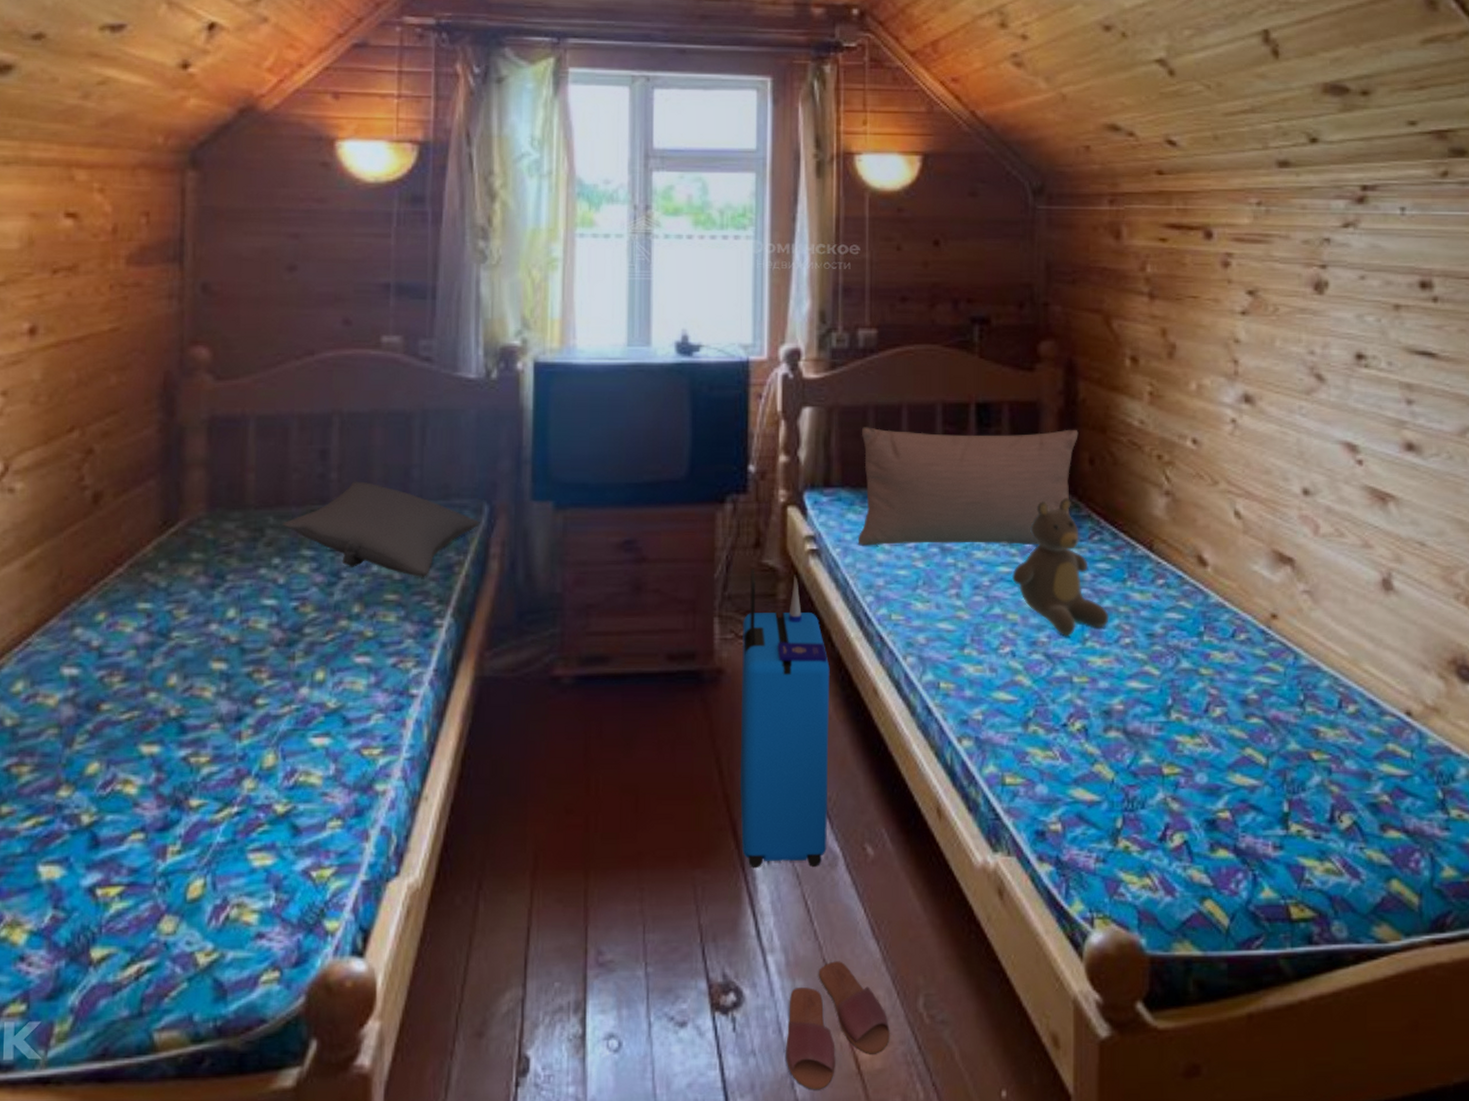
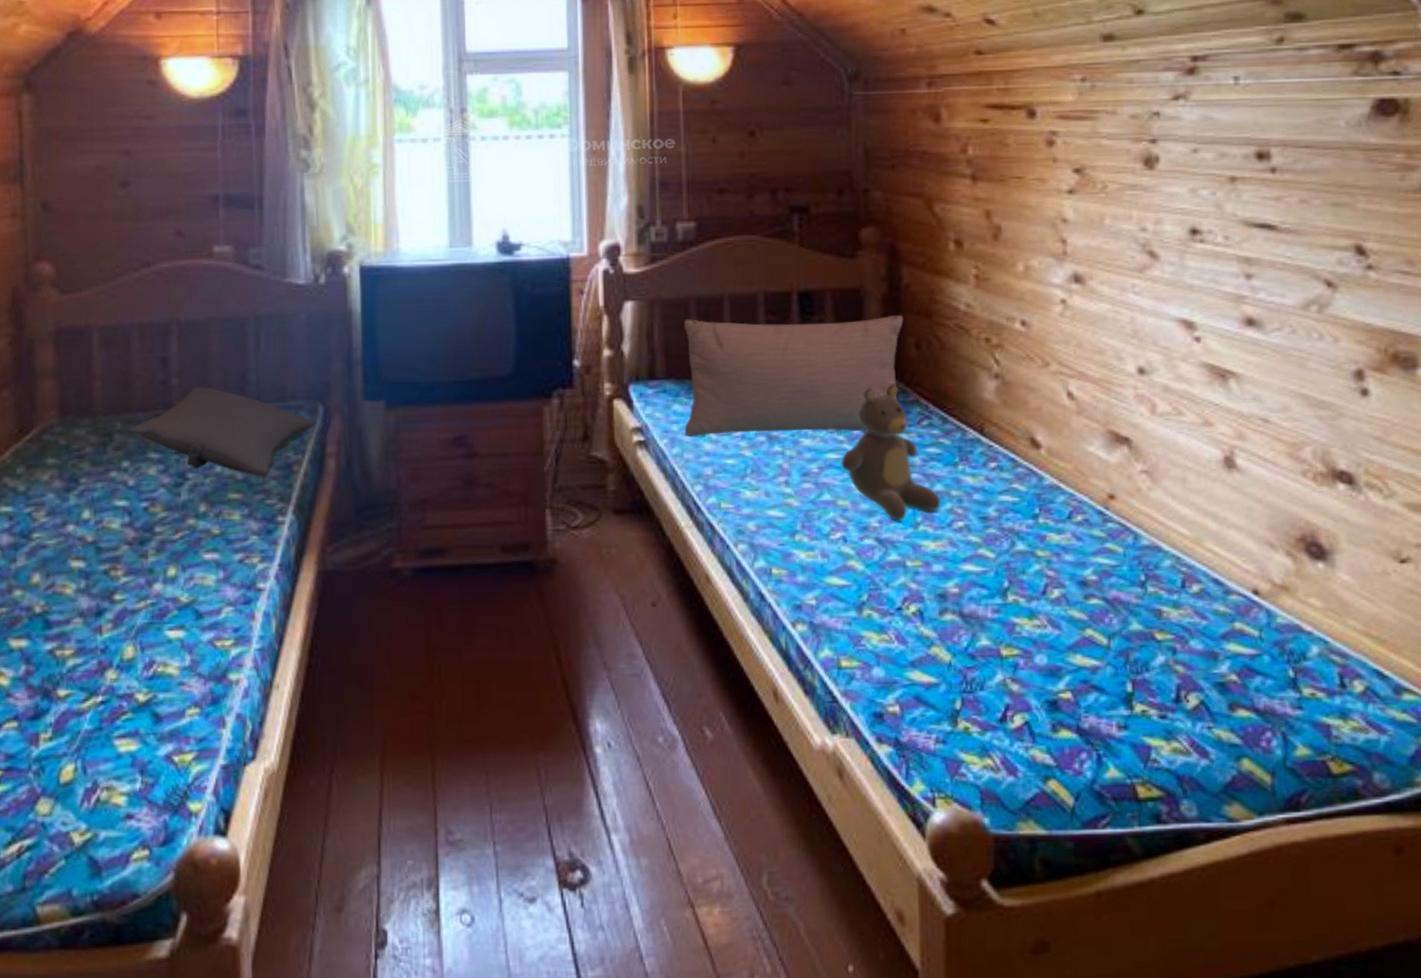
suitcase: present [740,568,830,867] -> none [574,460,666,750]
slippers: present [786,961,890,1090] -> none [633,840,735,964]

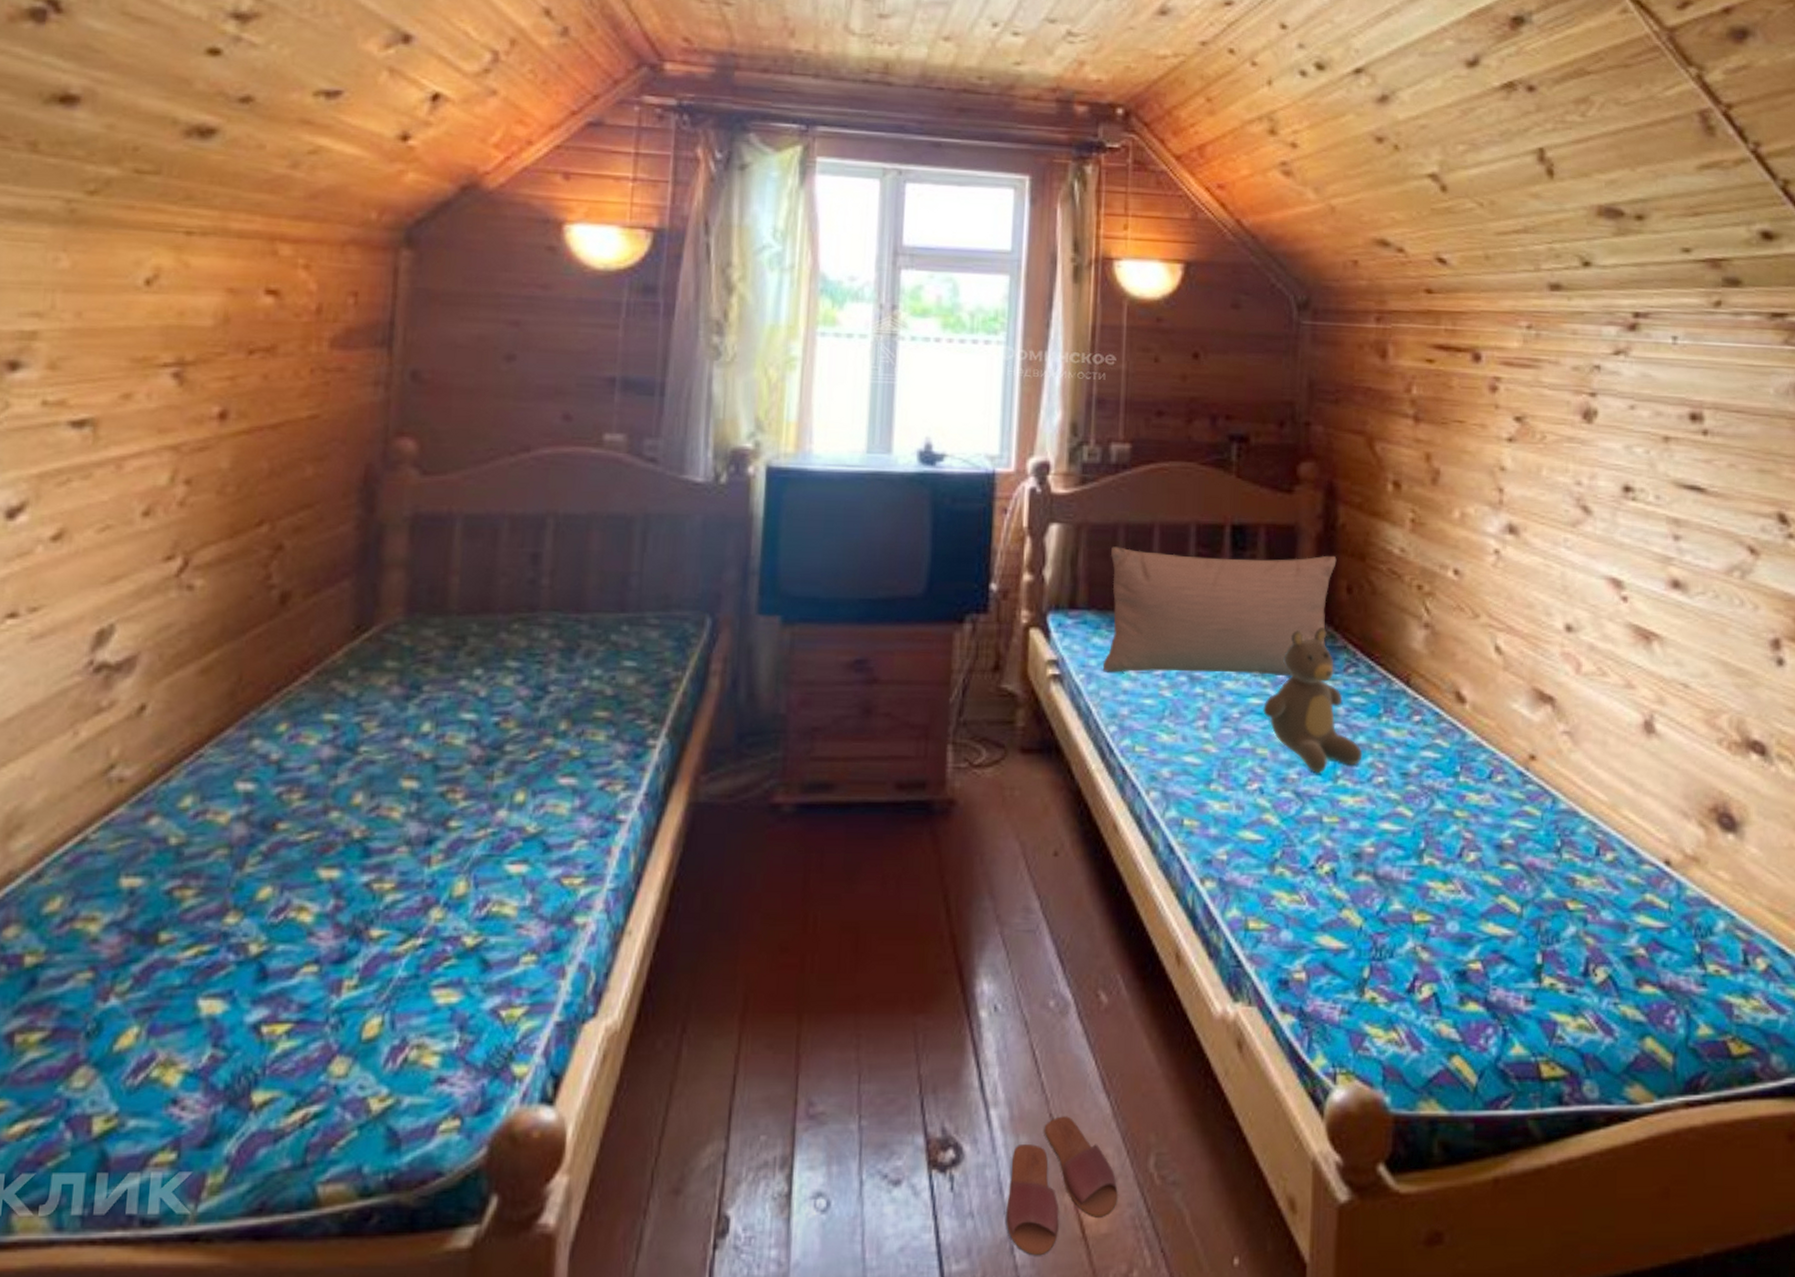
pillow: present [129,386,316,476] -> none [487,588,701,693]
slippers: none [633,840,735,964] -> present [1006,1116,1118,1256]

